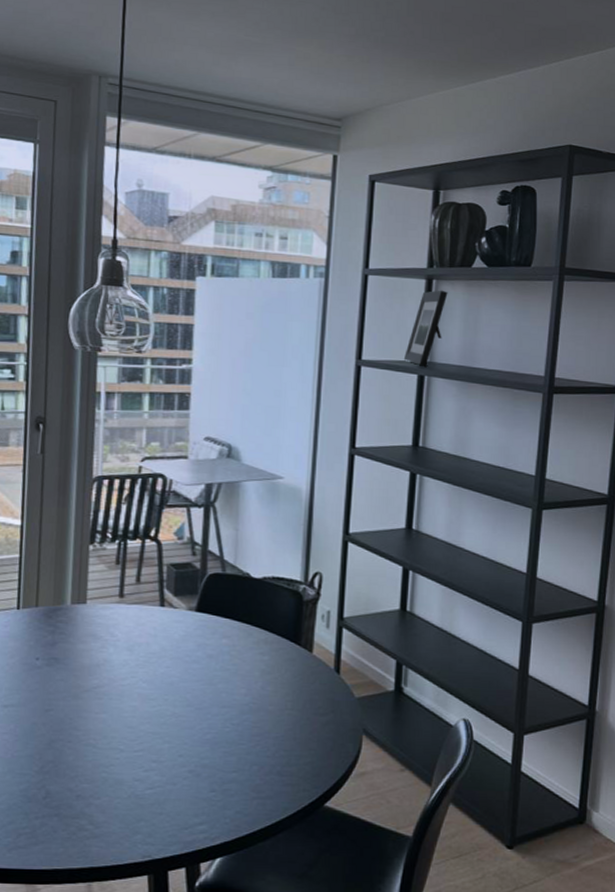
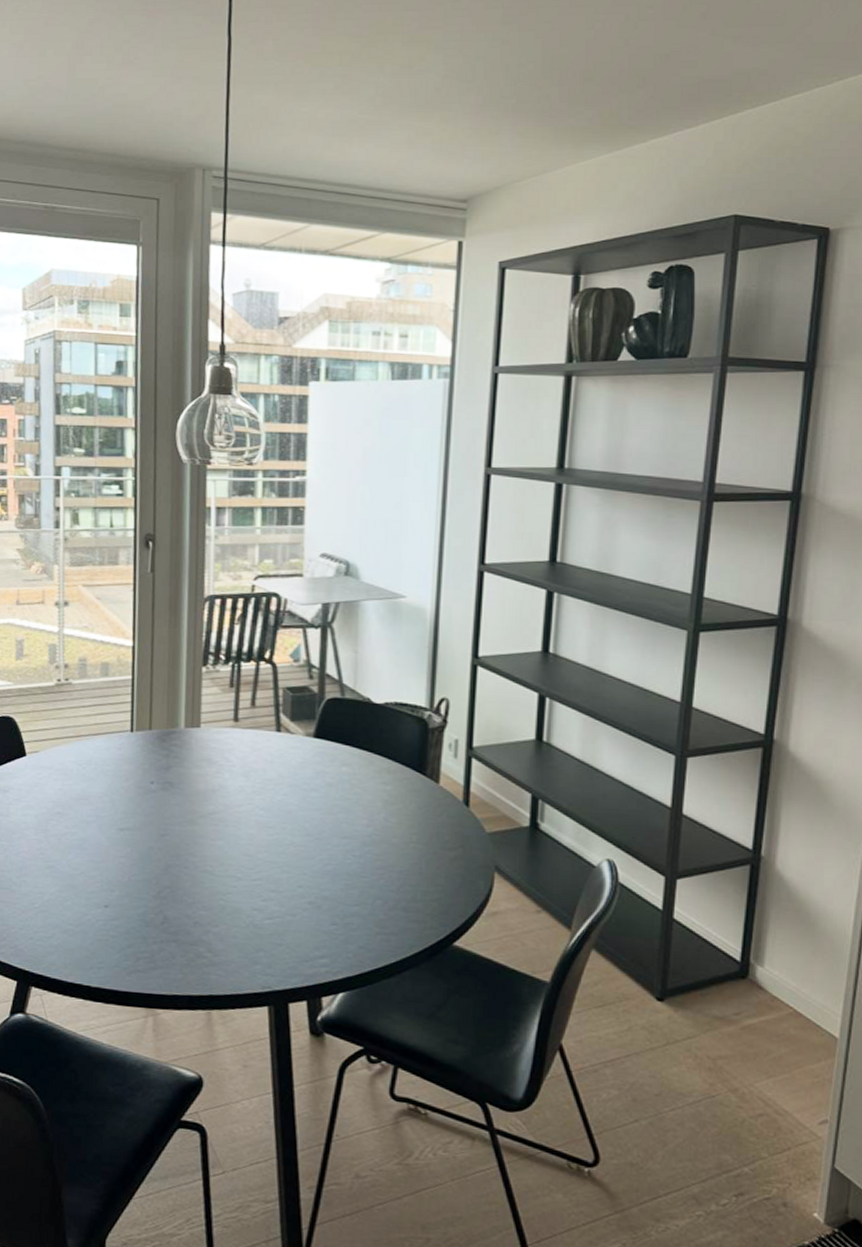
picture frame: present [403,290,448,366] -> none [538,387,590,473]

